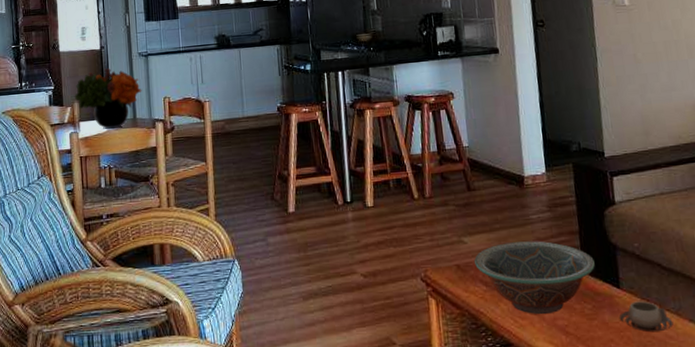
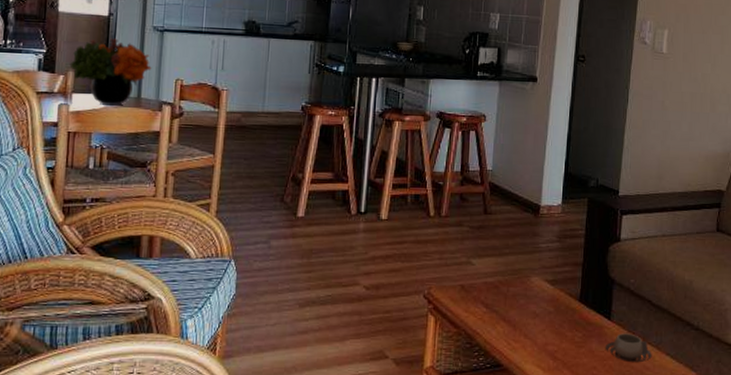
decorative bowl: present [474,241,595,315] -> none [479,268,592,340]

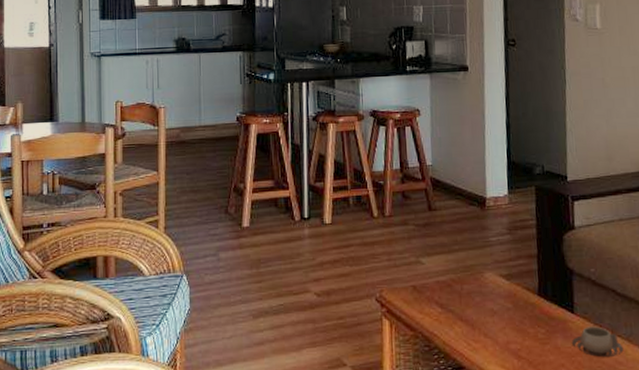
flower arrangement: present [69,38,152,105] -> none [18,67,93,132]

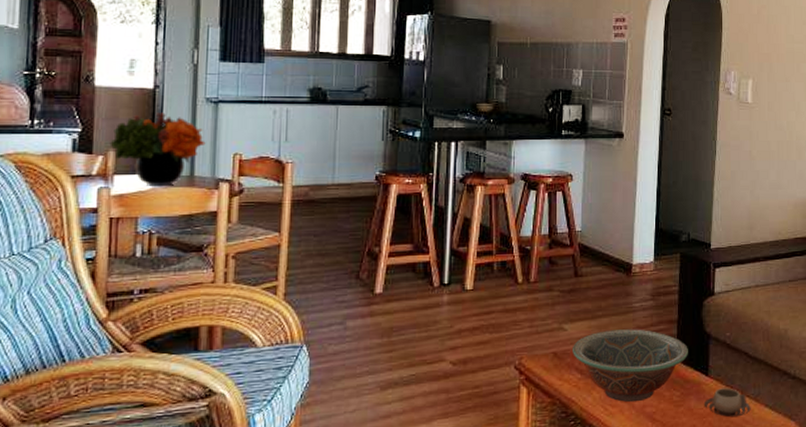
flower arrangement: none [18,67,93,132] -> present [110,112,206,186]
decorative bowl: none [431,263,551,338] -> present [573,329,688,403]

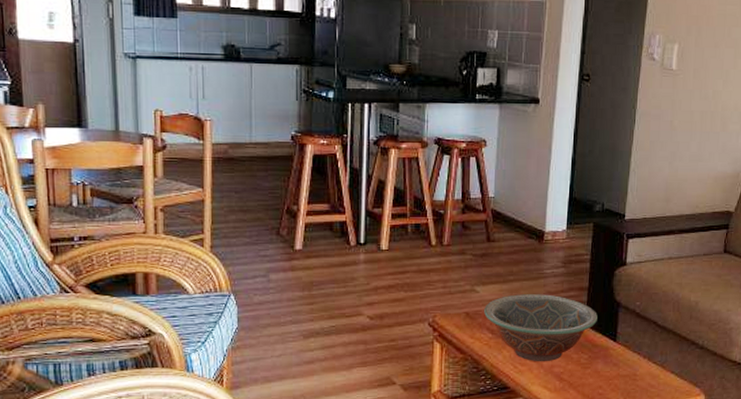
flower arrangement: present [110,112,206,186] -> none [38,67,127,140]
cup: present [703,388,751,418] -> none [610,354,657,381]

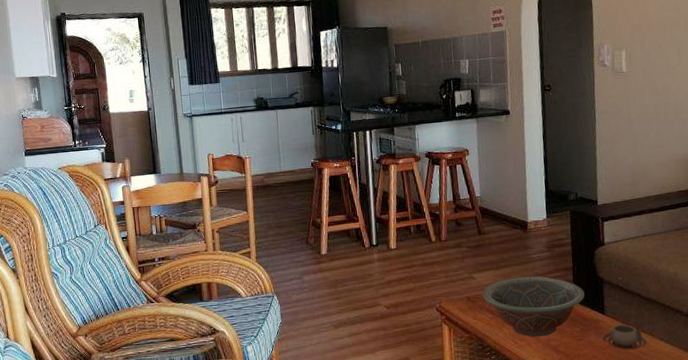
cup: none [610,354,657,381] -> present [602,324,647,350]

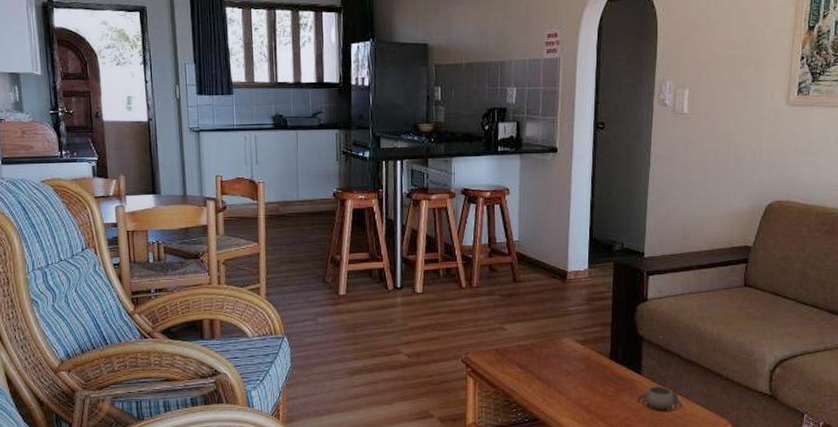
decorative bowl: present [482,276,585,337] -> none [513,330,622,395]

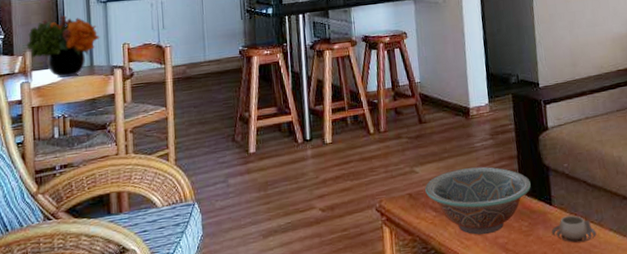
flower arrangement: none [120,142,193,204] -> present [26,15,100,78]
decorative bowl: none [513,330,622,395] -> present [425,167,531,235]

